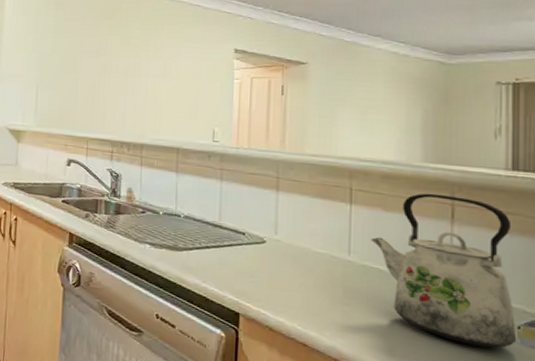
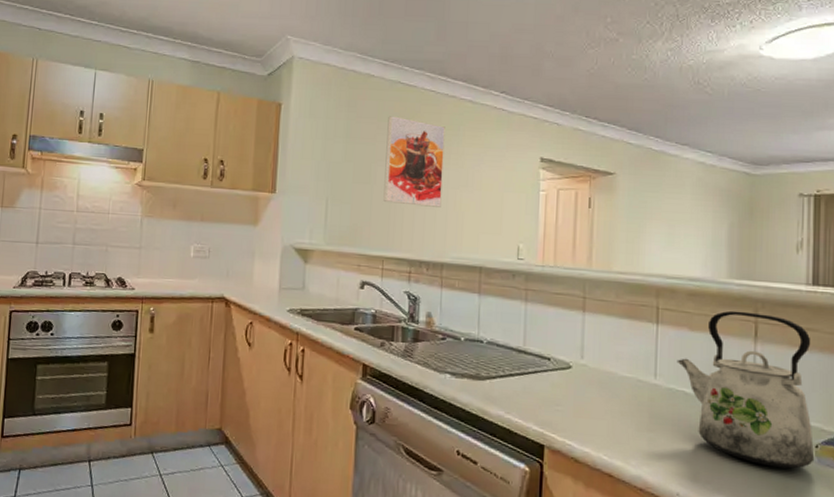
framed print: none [88,13,145,94] -> present [383,116,445,207]

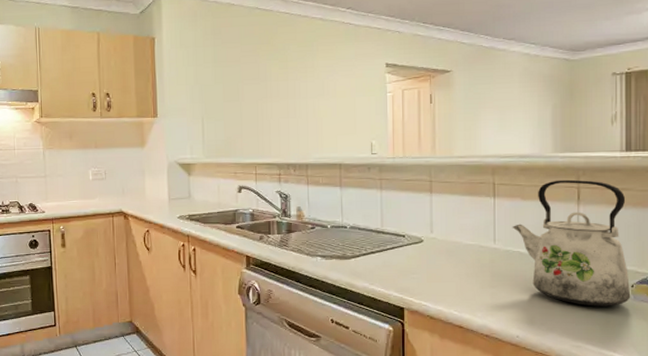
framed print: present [383,116,445,207] -> none [250,39,302,116]

